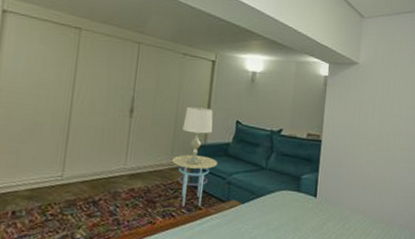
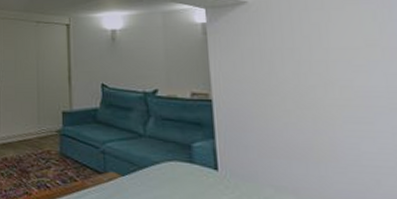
side table: present [172,155,218,207] -> none [40,123,88,178]
lamp: present [182,106,213,165] -> none [46,72,77,133]

